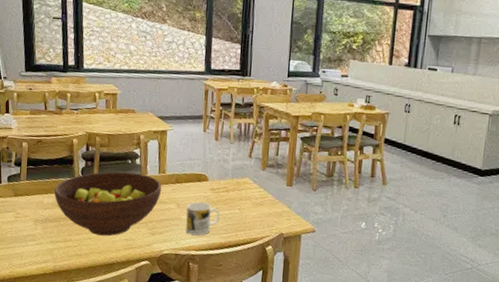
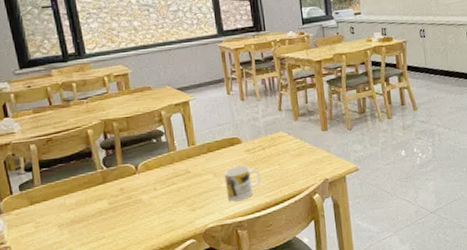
fruit bowl: present [54,171,162,236] -> none [75,150,195,226]

